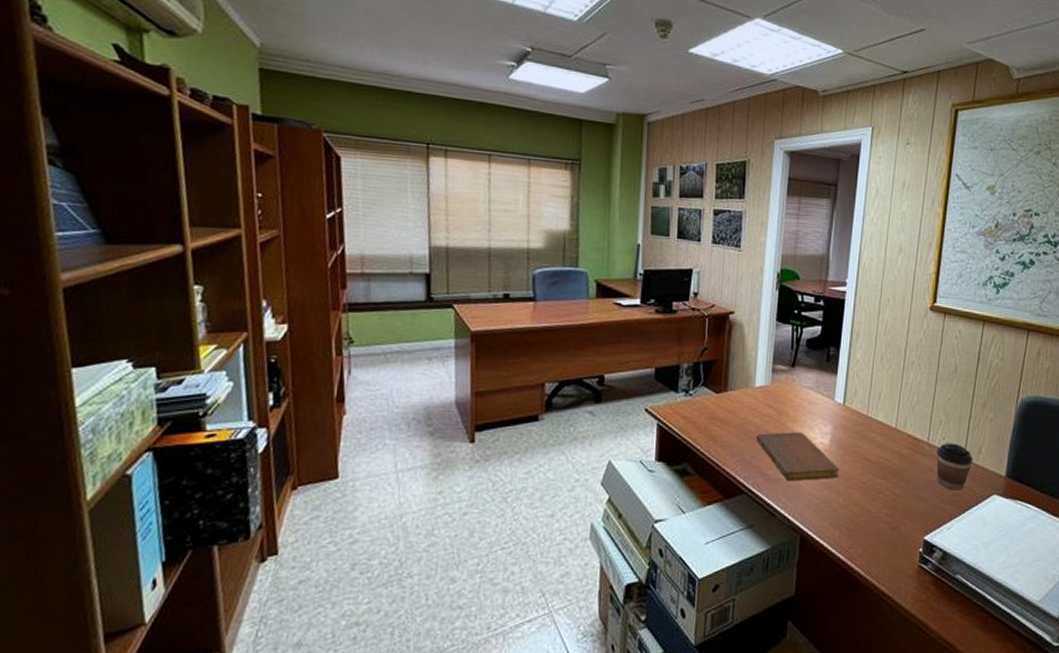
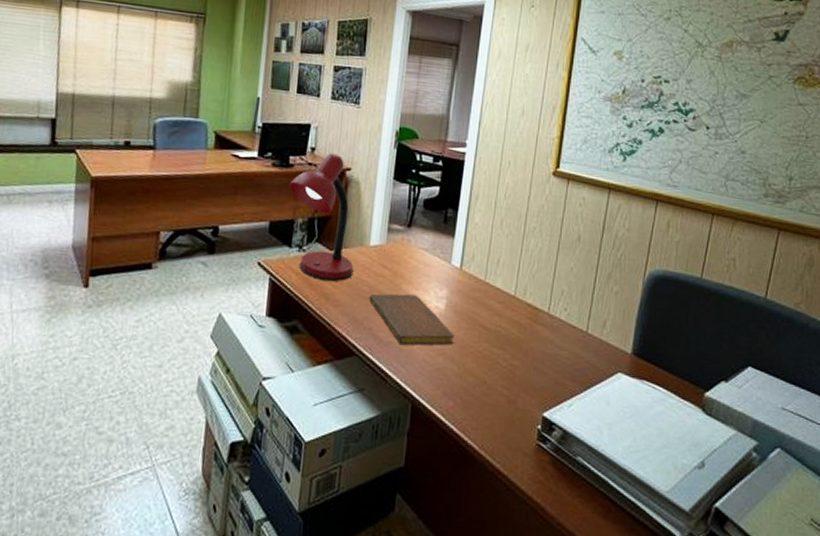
desk lamp: none [673,297,740,424] -> present [289,153,354,282]
coffee cup: present [936,443,974,491] -> none [557,314,597,366]

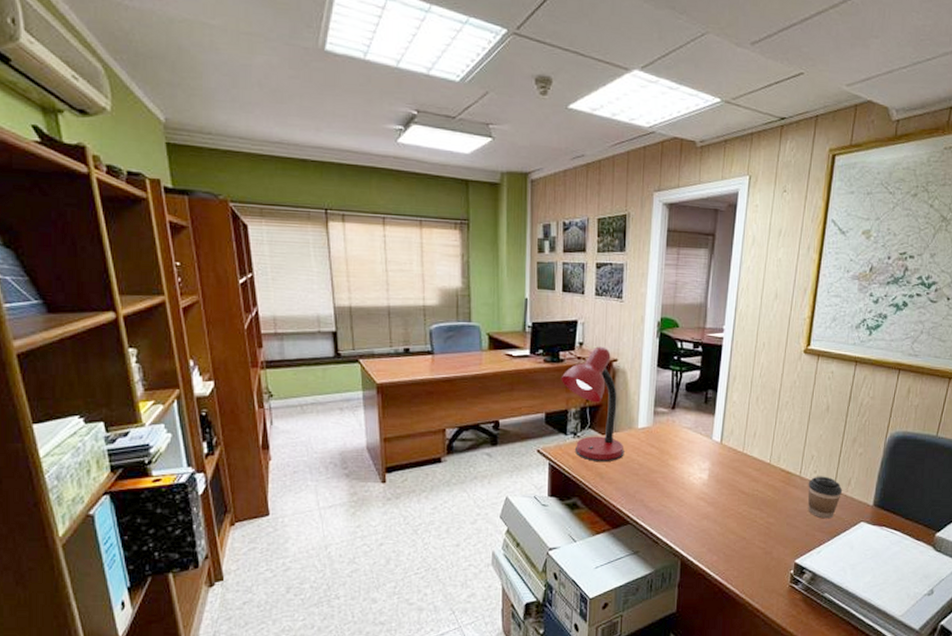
notebook: present [369,293,454,346] -> none [639,469,716,513]
coffee cup: none [557,314,597,366] -> present [807,476,843,519]

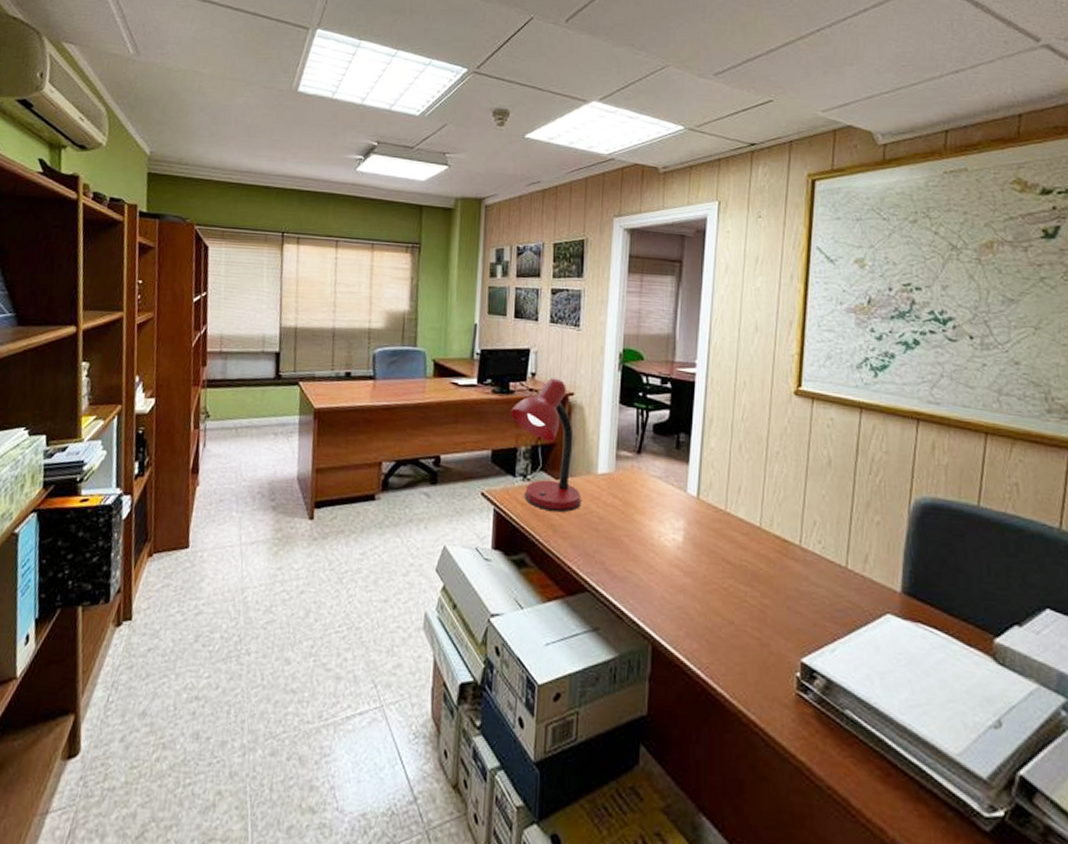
coffee cup: present [807,476,843,519] -> none [811,547,859,606]

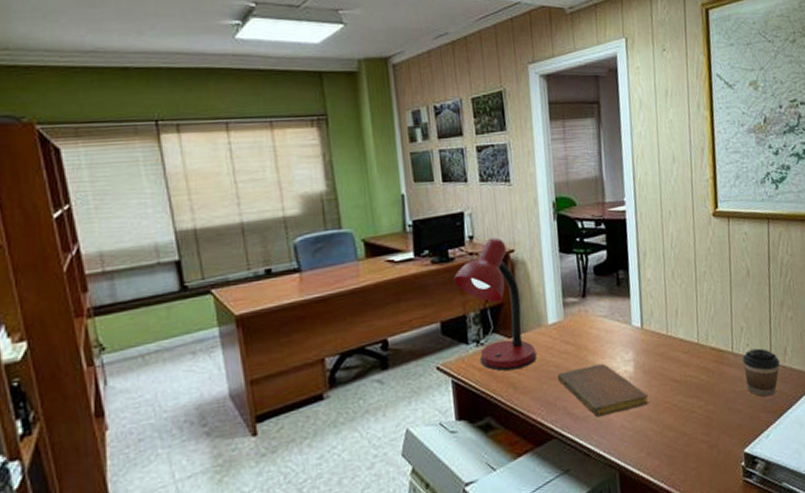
notebook: none [599,524,695,582] -> present [557,364,648,418]
coffee cup: none [811,547,859,606] -> present [742,348,781,397]

